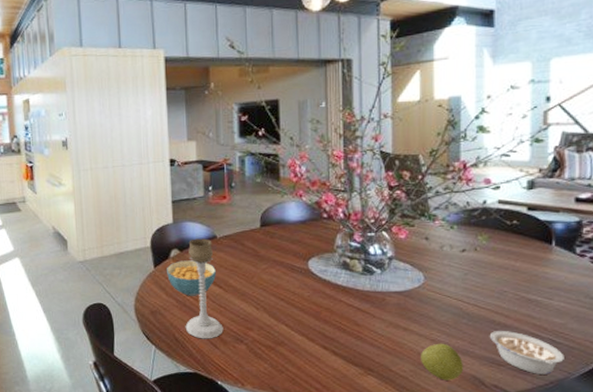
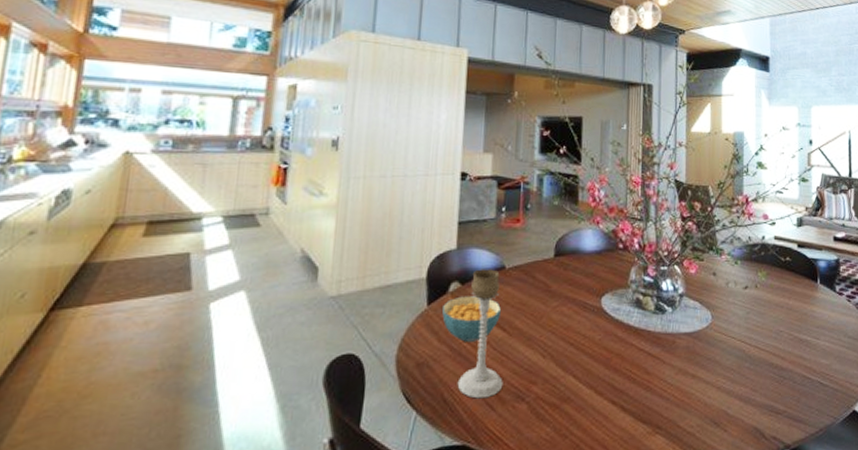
apple: present [421,343,463,381] -> none [707,391,746,435]
legume: present [489,331,564,375] -> none [768,374,830,422]

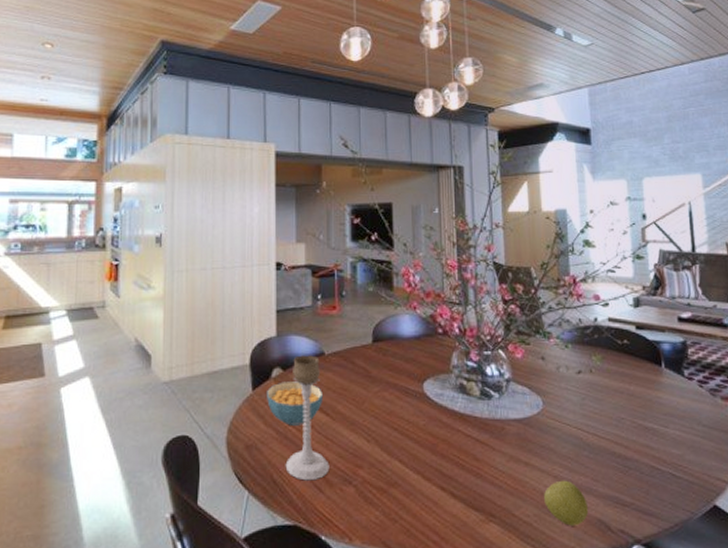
apple: none [707,391,746,435] -> present [544,480,588,526]

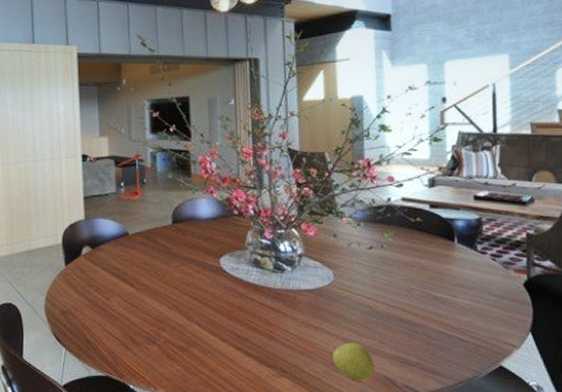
cereal bowl: present [266,381,324,426] -> none [77,258,129,295]
candle holder: present [285,355,330,481] -> none [96,235,136,340]

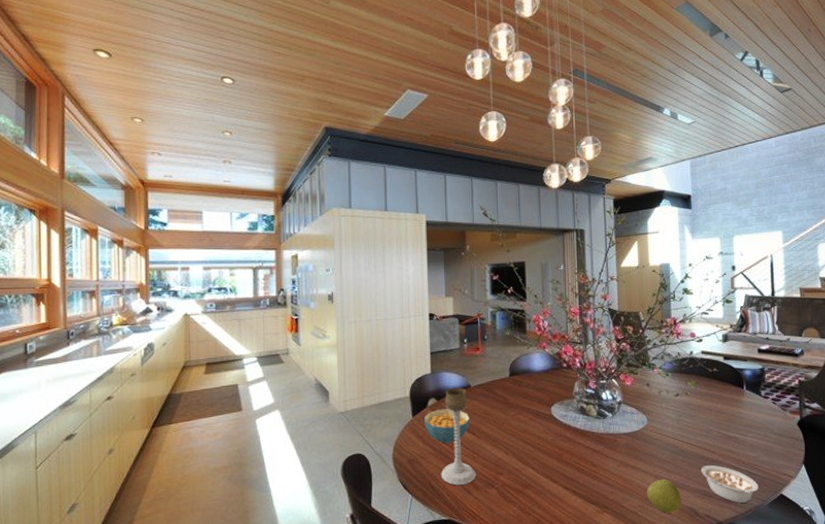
cereal bowl: none [77,258,129,295] -> present [423,409,471,444]
candle holder: none [96,235,136,340] -> present [441,388,476,486]
legume: none [398,329,472,374] -> present [700,465,759,503]

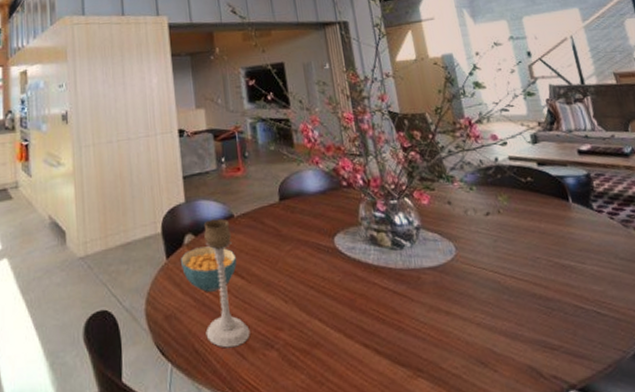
apple: present [647,479,681,513] -> none [469,327,517,375]
legume: present [700,465,759,503] -> none [534,305,615,357]

